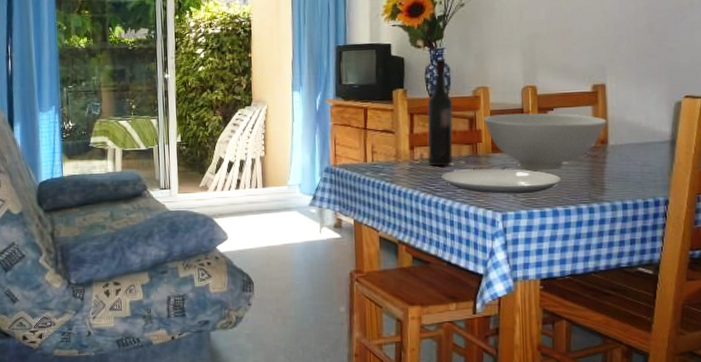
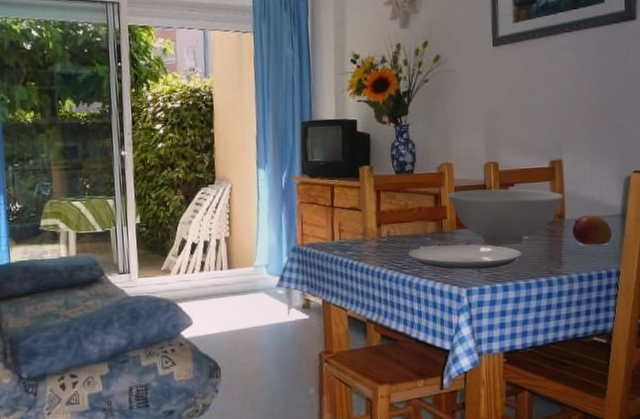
wine bottle: present [427,59,454,166] -> none [393,135,420,243]
fruit: none [616,141,661,173] -> present [572,215,613,246]

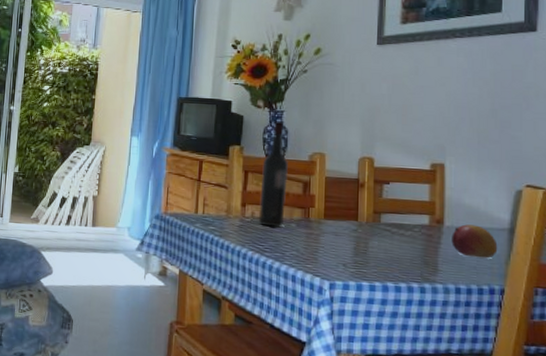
wine bottle: none [393,135,420,243] -> present [259,121,288,228]
plate: present [408,244,522,270] -> none [271,232,394,265]
bowl: present [448,189,564,246] -> none [318,181,444,245]

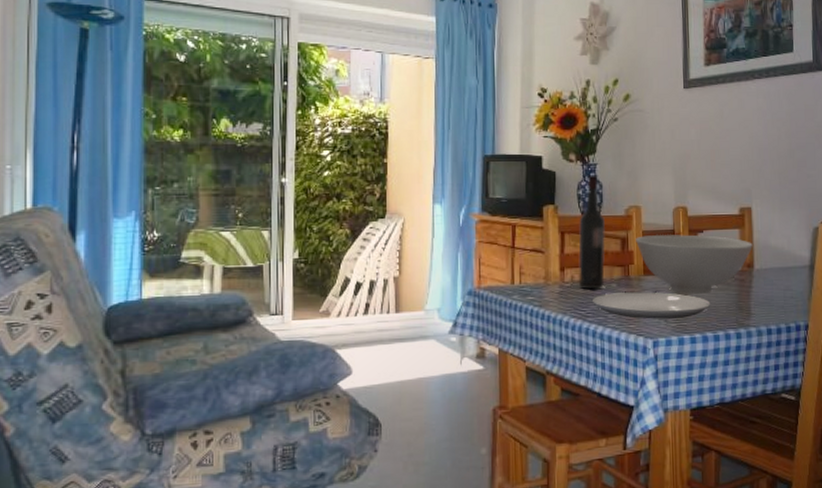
plate: none [271,232,394,265] -> present [593,292,711,319]
bowl: none [318,181,444,245] -> present [636,234,753,295]
fruit: present [451,224,498,259] -> none [761,265,801,297]

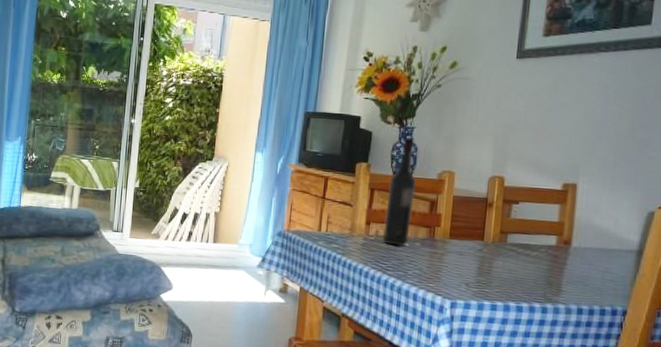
plate: present [593,292,711,319] -> none [394,251,518,285]
bowl: present [636,234,753,295] -> none [445,200,573,265]

